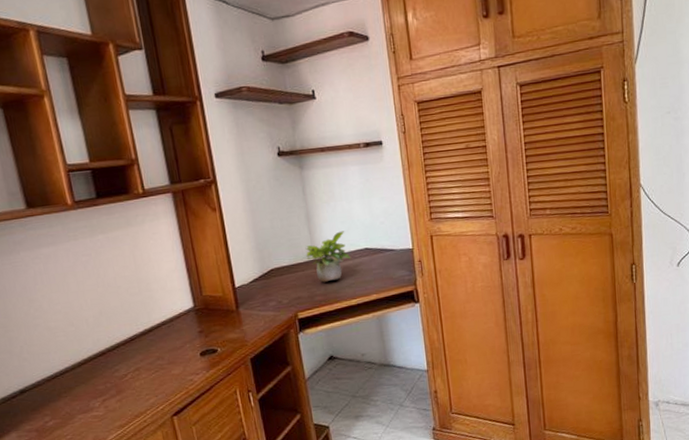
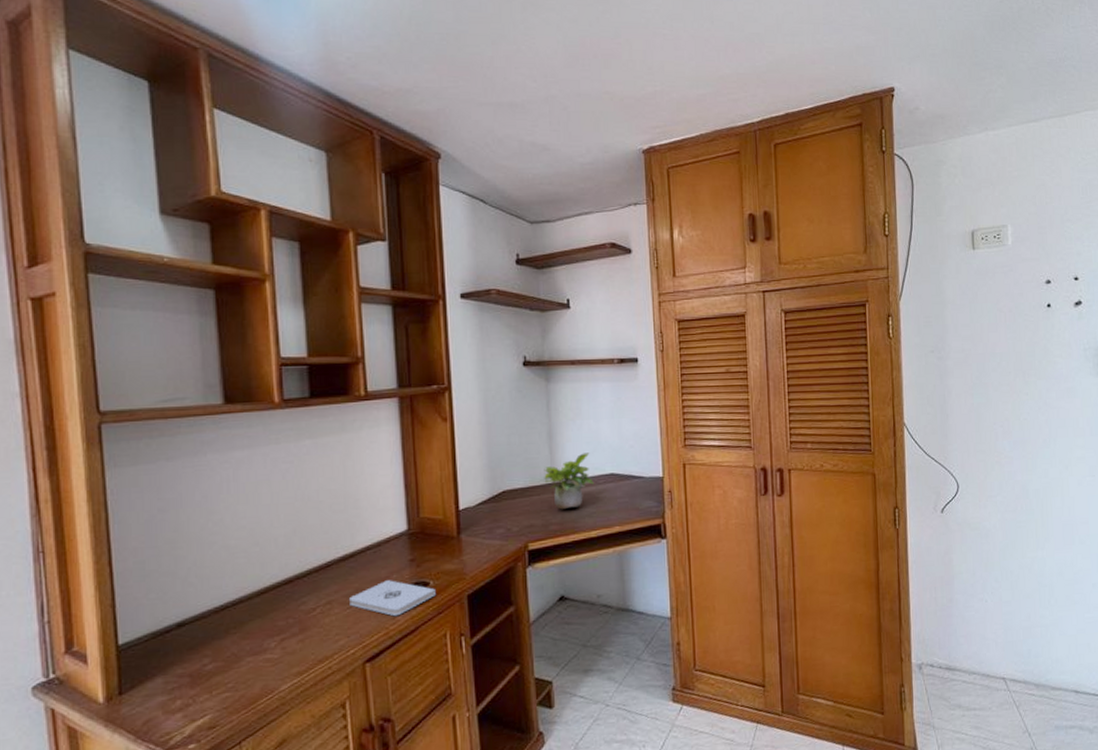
notepad: none [153,349,224,379] -> present [349,580,435,617]

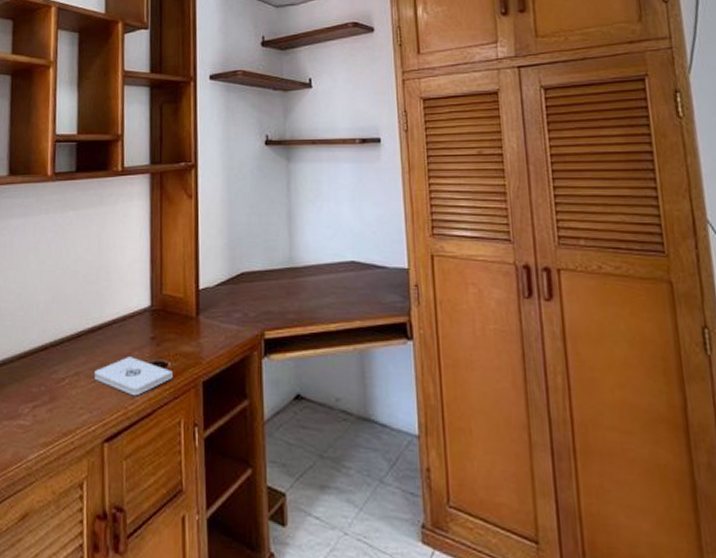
potted plant: present [544,452,594,510] -> none [282,237,333,297]

